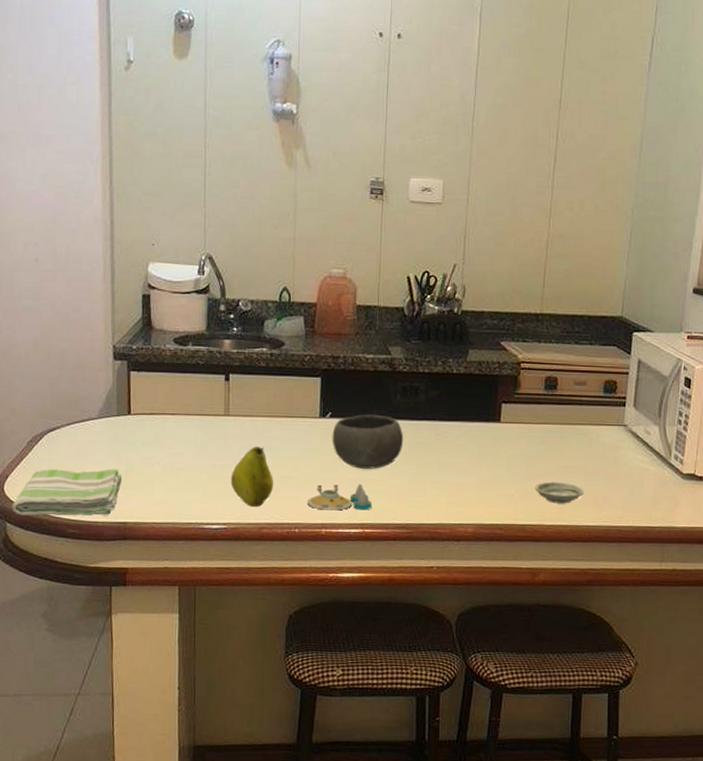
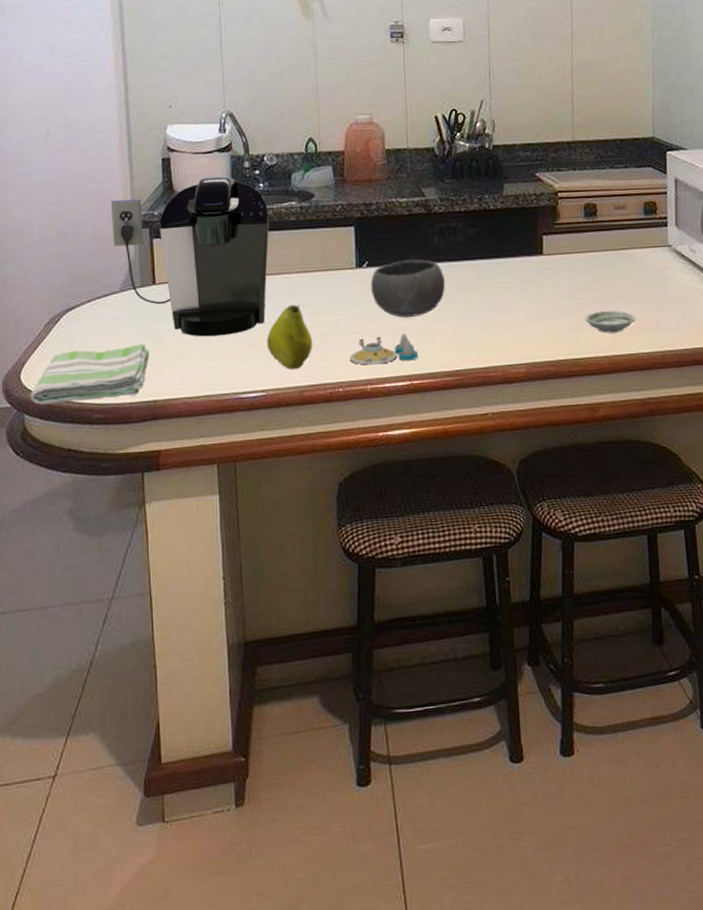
coffee maker: none [92,316,240,469] -> present [110,175,269,337]

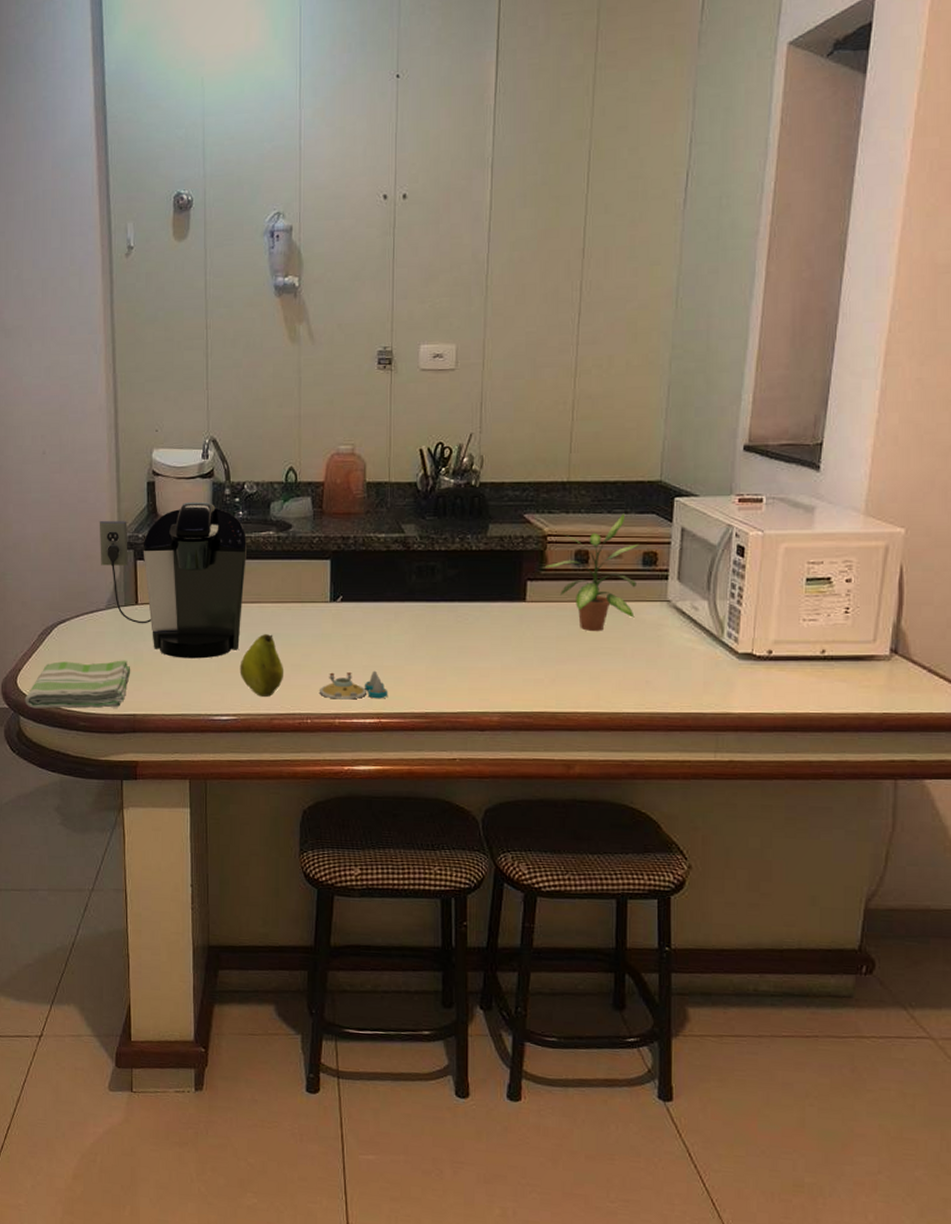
bowl: present [370,259,446,318] -> none [343,596,421,655]
potted plant: none [558,168,641,280] -> present [545,513,638,632]
saucer: present [585,310,636,333] -> none [567,664,623,689]

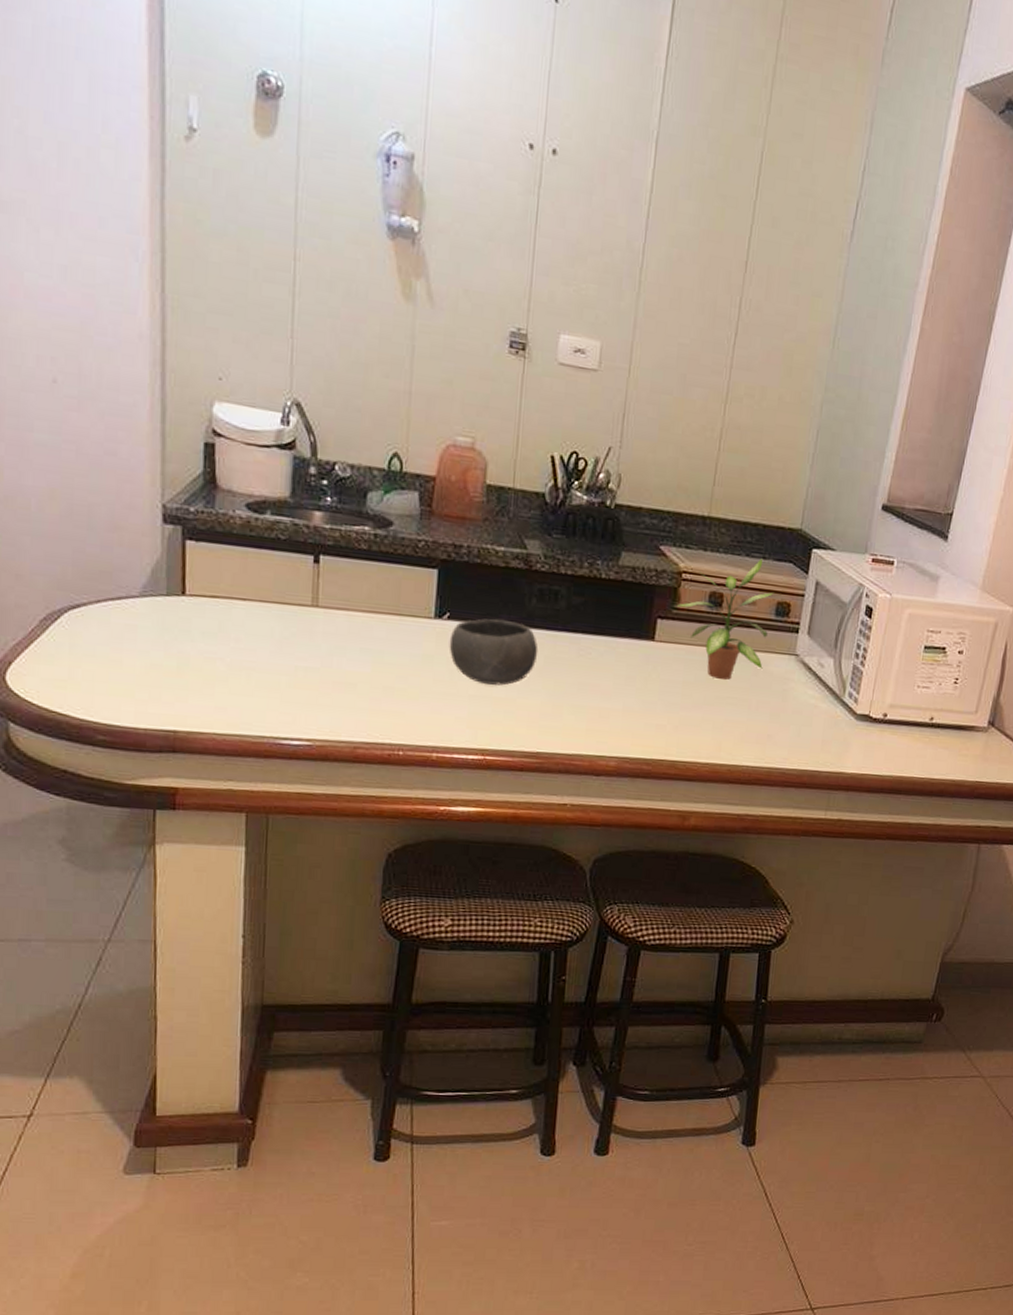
dish towel: present [24,660,131,709] -> none [16,657,173,722]
coffee maker: present [99,501,247,659] -> none [133,476,335,671]
fruit: present [239,634,284,697] -> none [317,648,374,722]
salt and pepper shaker set: present [319,670,388,700] -> none [414,699,496,734]
bowl: none [343,596,421,655] -> present [449,618,539,686]

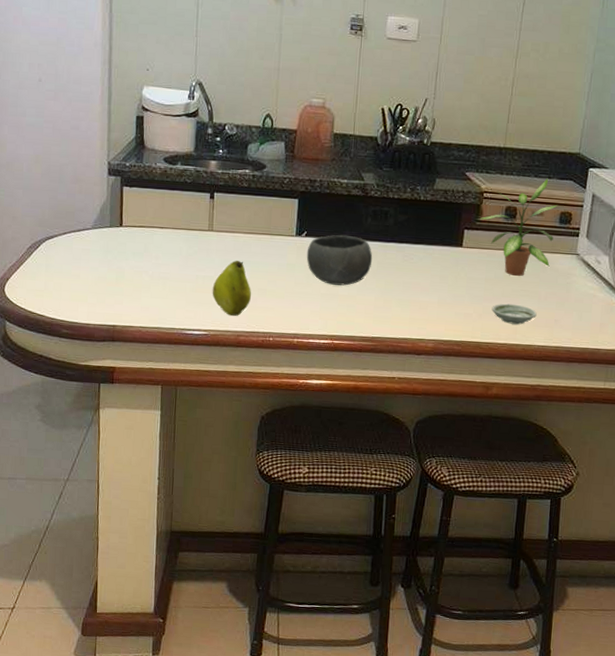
fruit: none [317,648,374,722] -> present [212,261,252,316]
saucer: none [690,713,746,740] -> present [491,303,537,325]

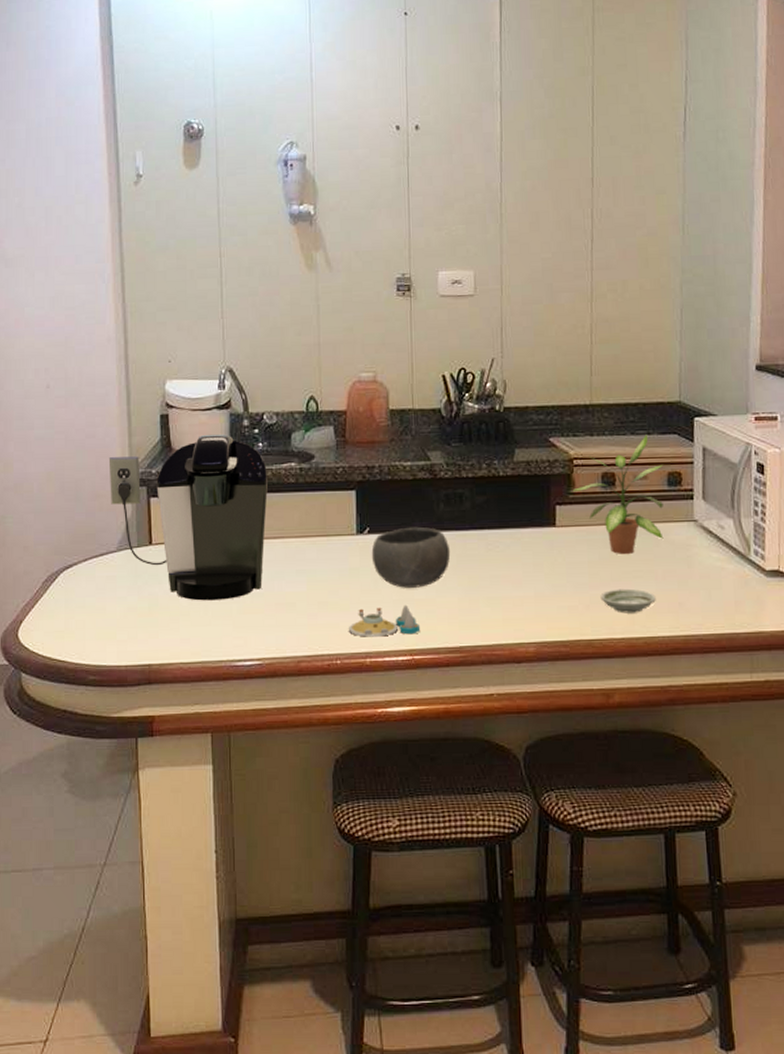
coffee maker: none [89,137,225,279] -> present [108,434,268,601]
fruit: present [212,261,252,316] -> none [263,571,311,638]
salt and pepper shaker set: none [281,298,341,323] -> present [348,604,421,637]

